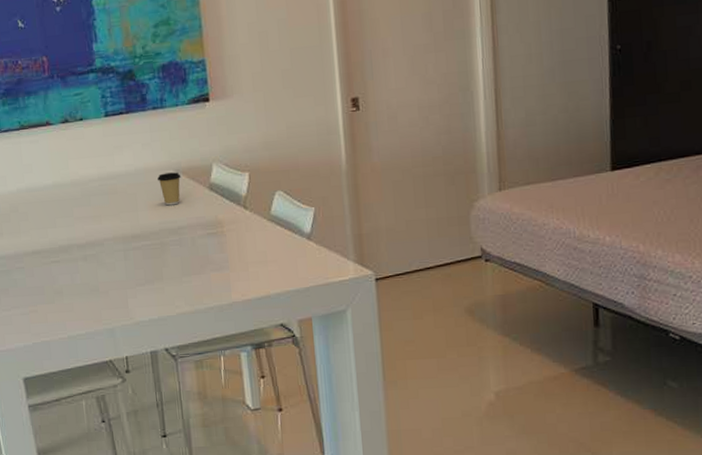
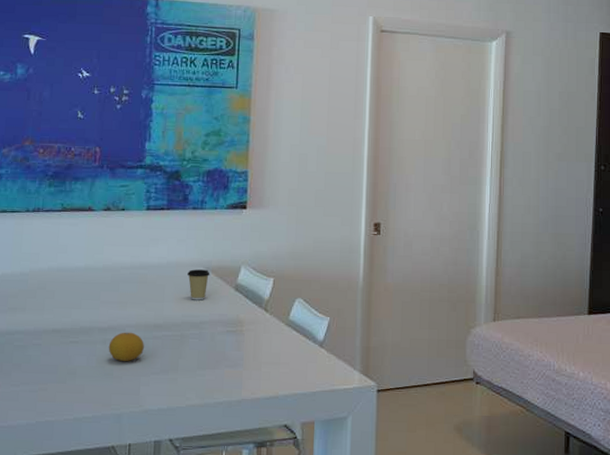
fruit: none [89,245,126,277] -> present [108,332,144,362]

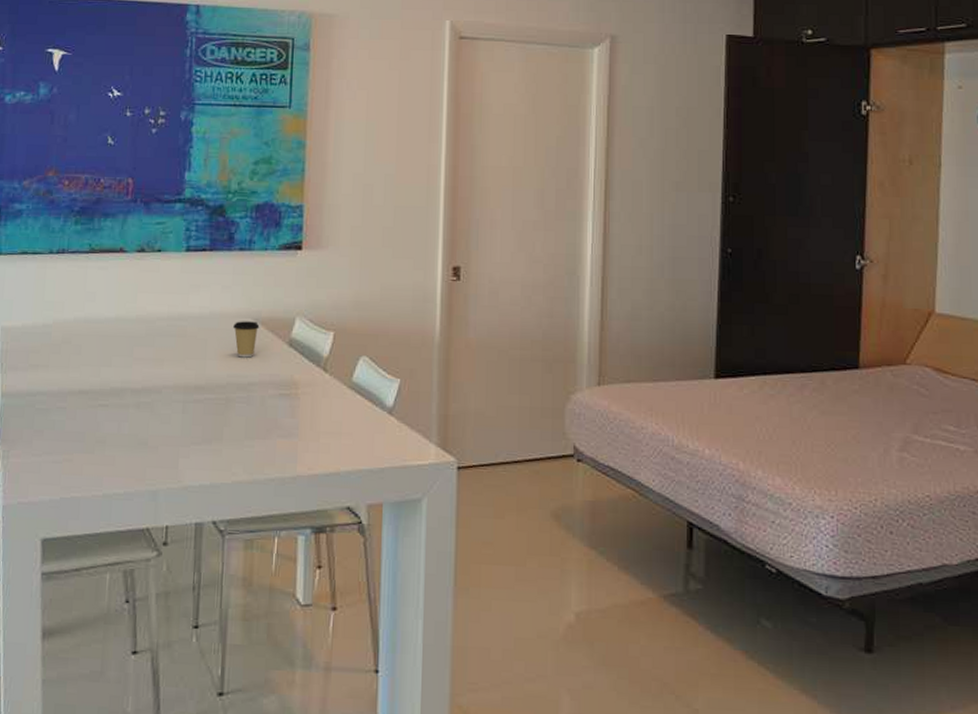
fruit: present [108,332,144,362] -> none [142,394,184,430]

